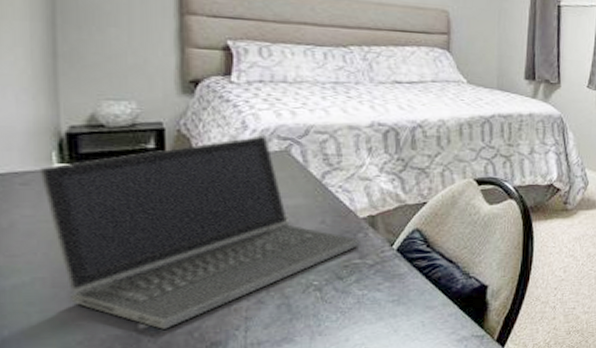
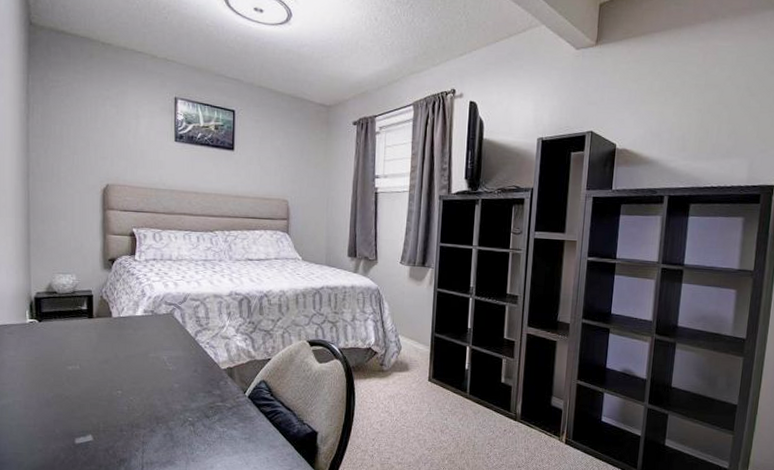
laptop computer: present [39,135,360,329] -> none [18,301,222,446]

